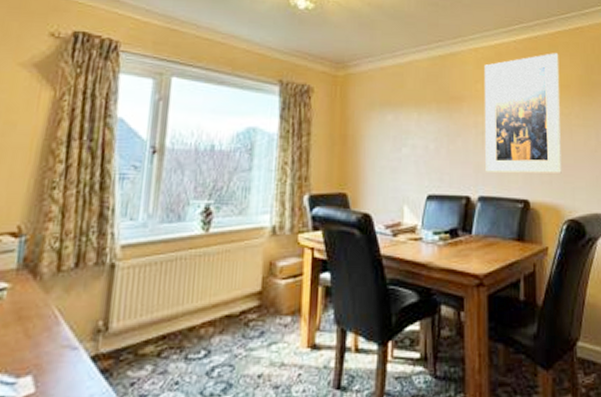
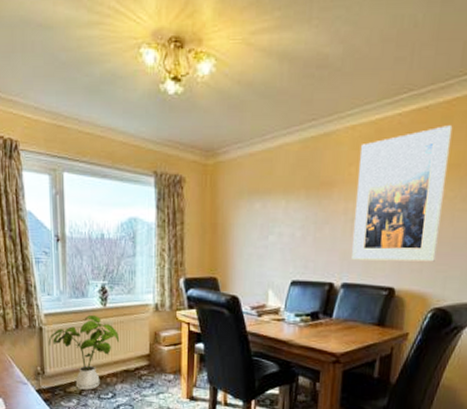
house plant: none [120,244,223,349] -> present [48,315,120,390]

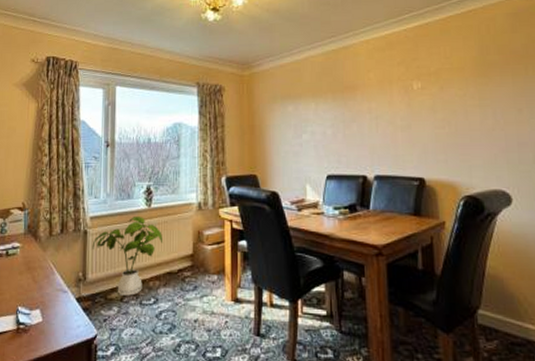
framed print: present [352,125,453,262] -> none [376,37,457,153]

